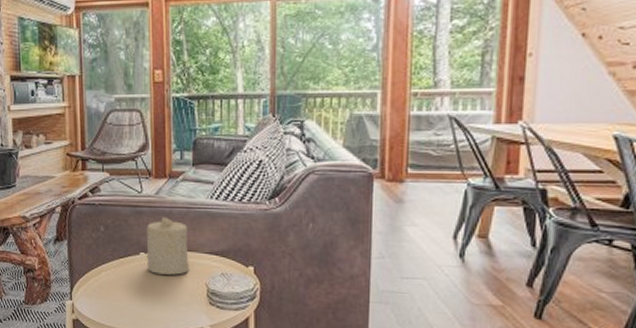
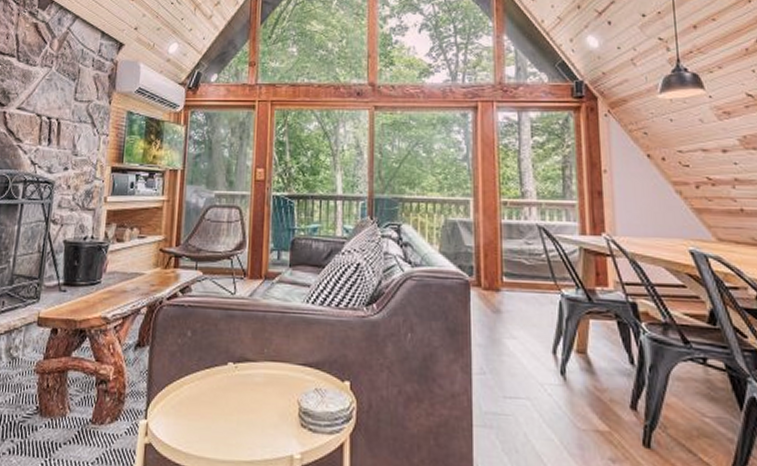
candle: present [146,217,189,275] -> none [234,321,281,390]

